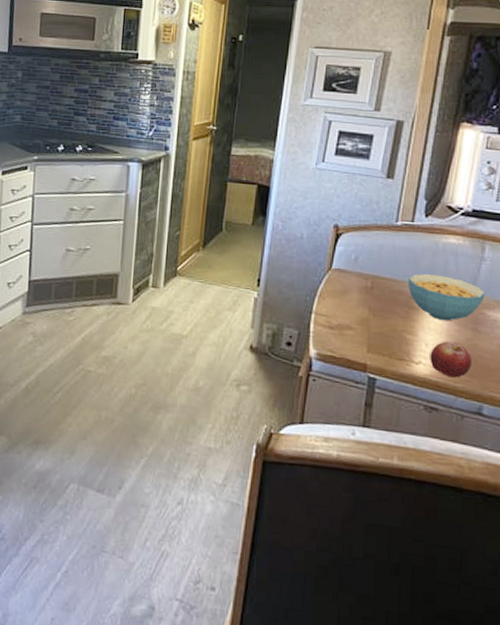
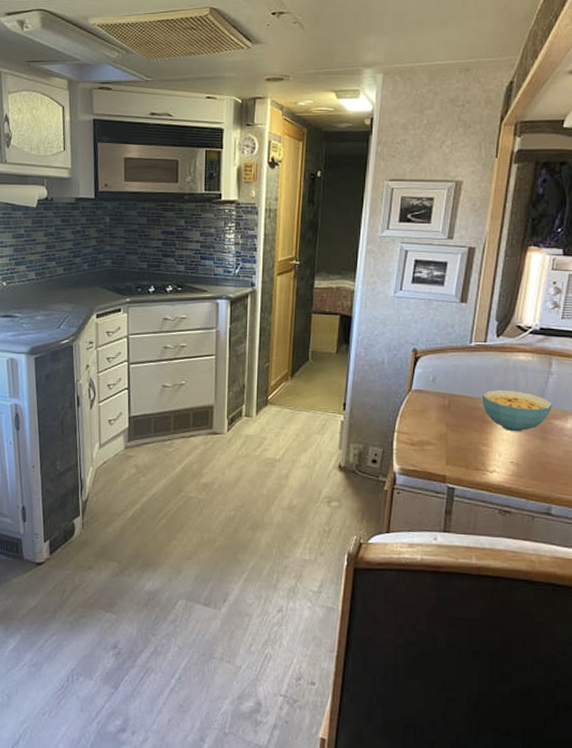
fruit: present [430,341,472,378] -> none [503,450,541,483]

